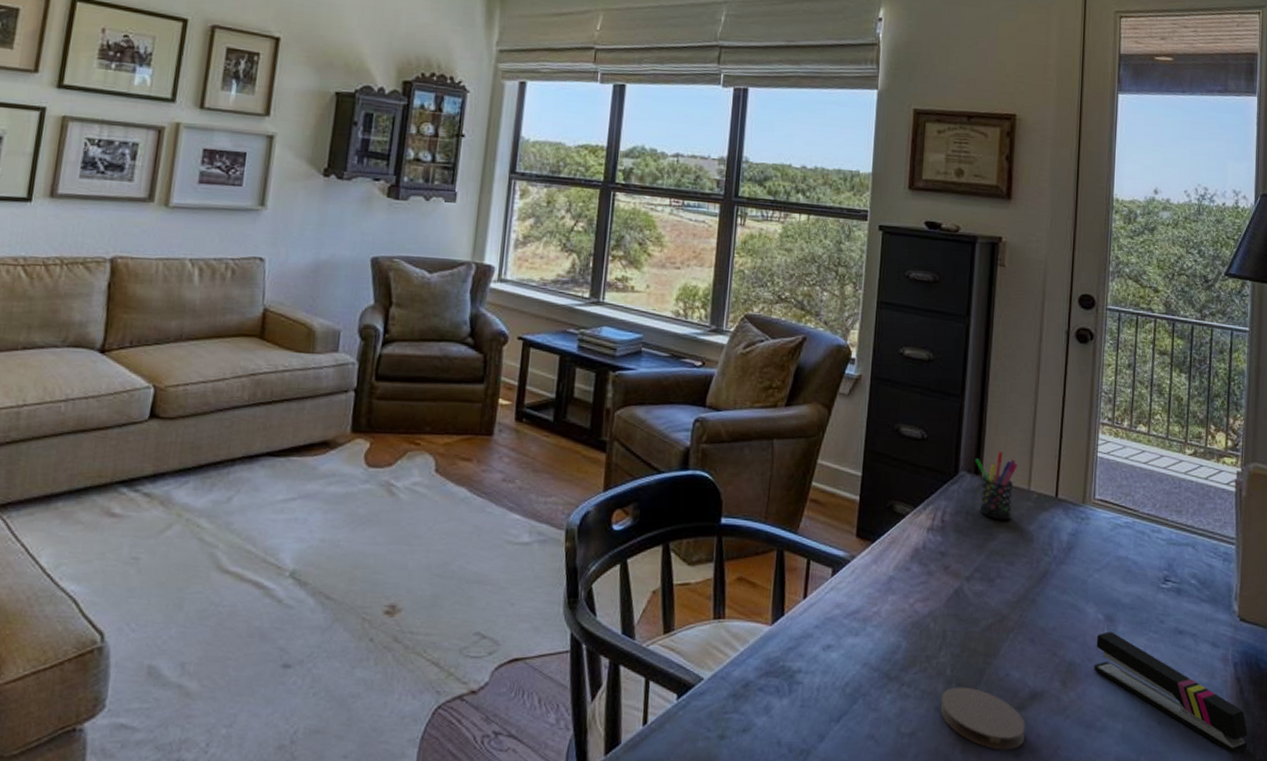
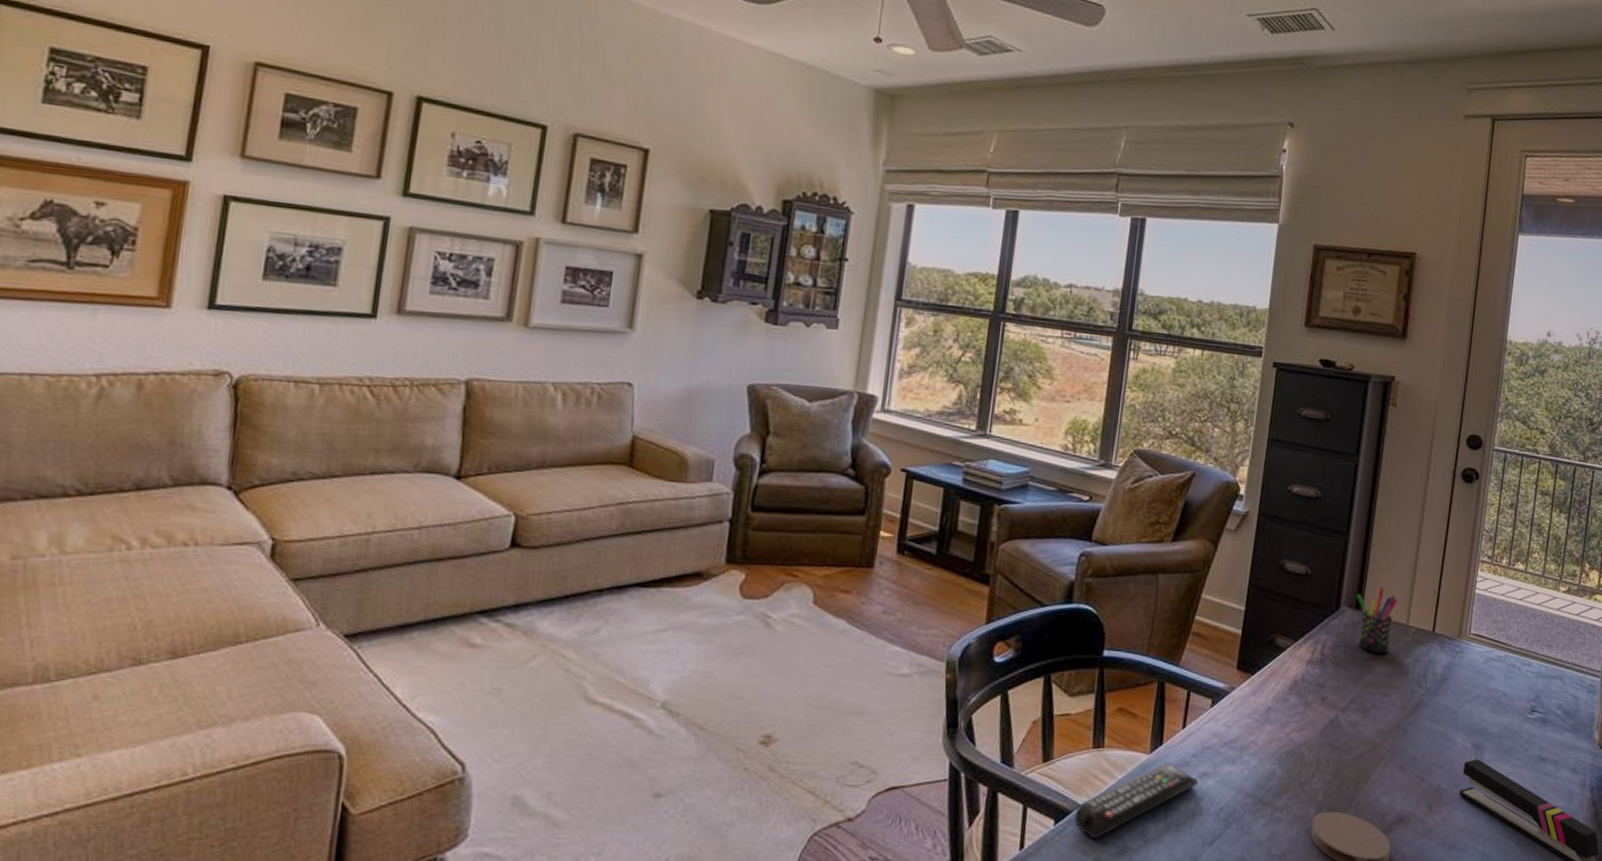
remote control: none [697,634,823,713] -> present [1074,762,1199,838]

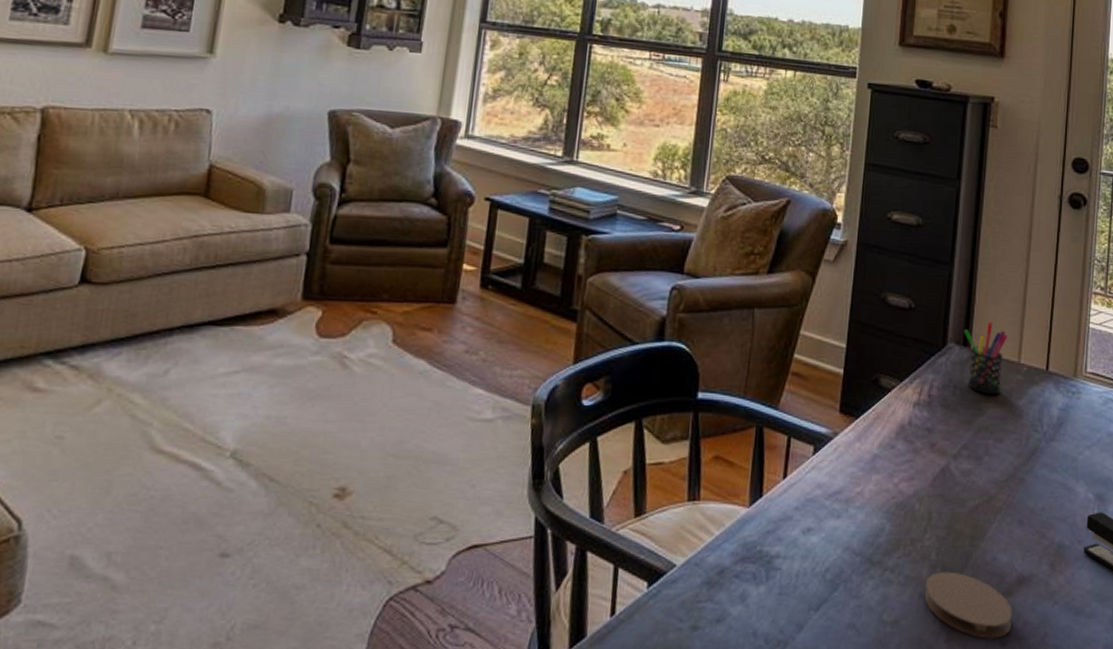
remote control: present [1074,762,1199,838] -> none [669,516,802,602]

